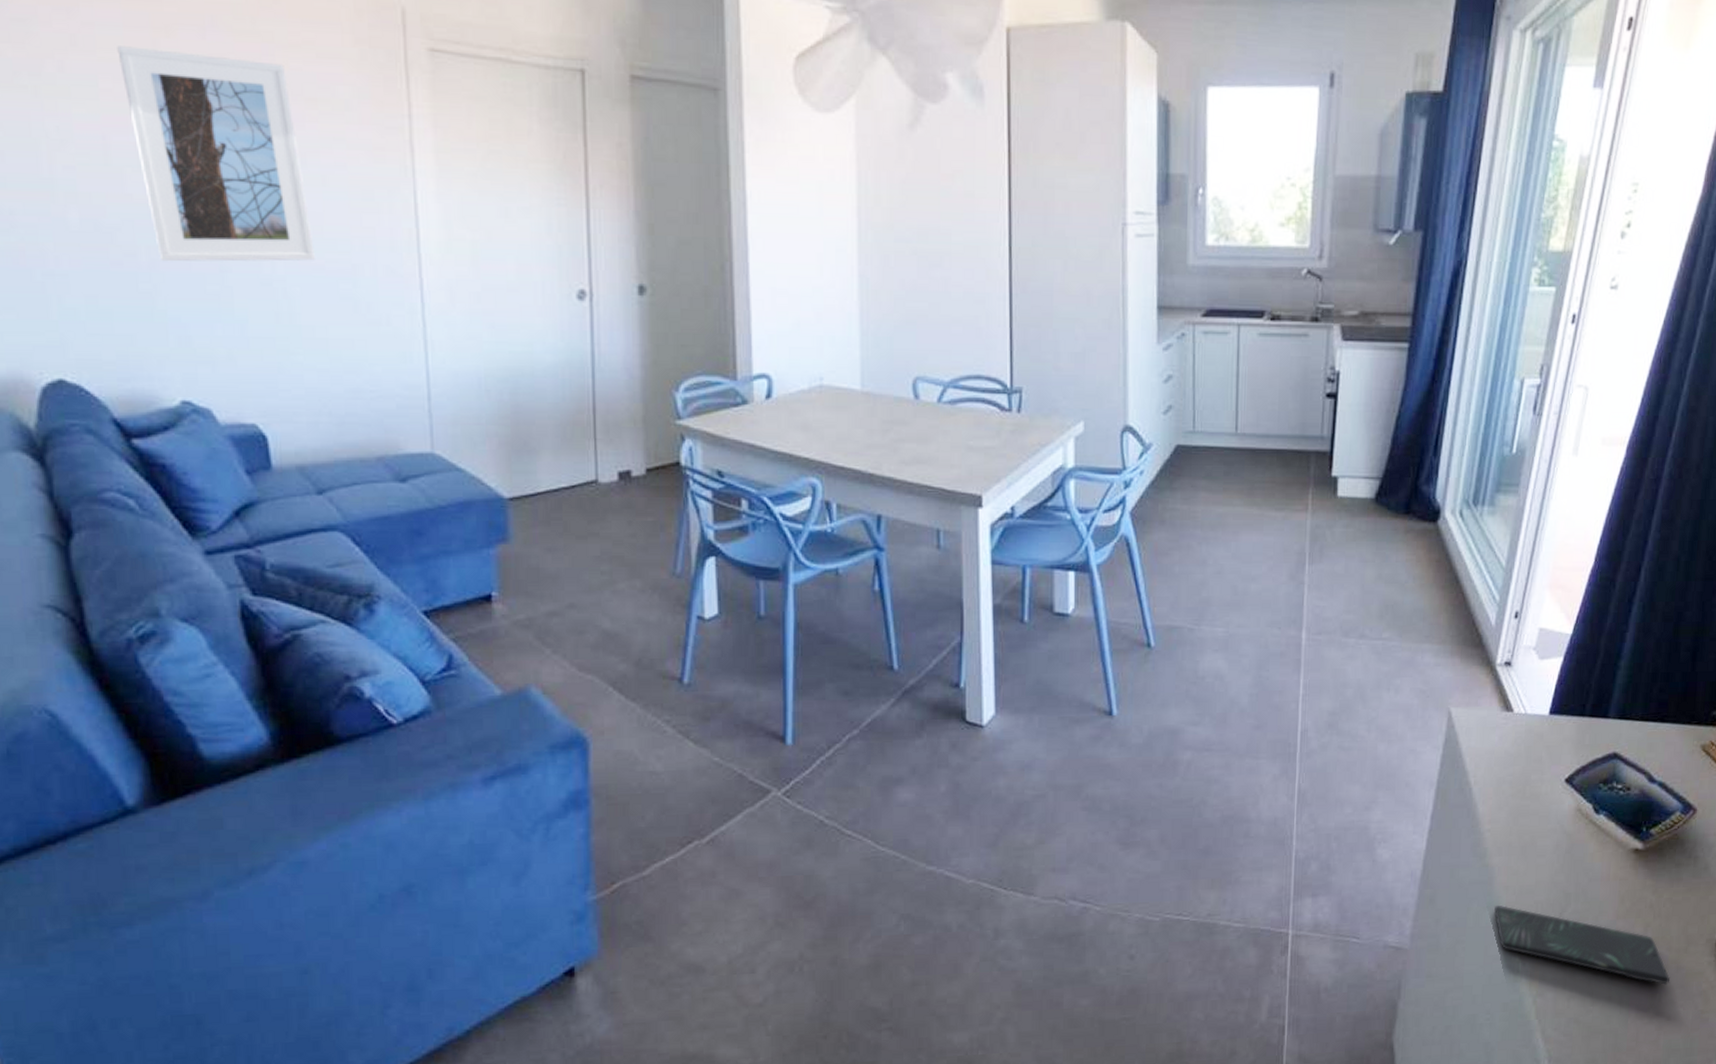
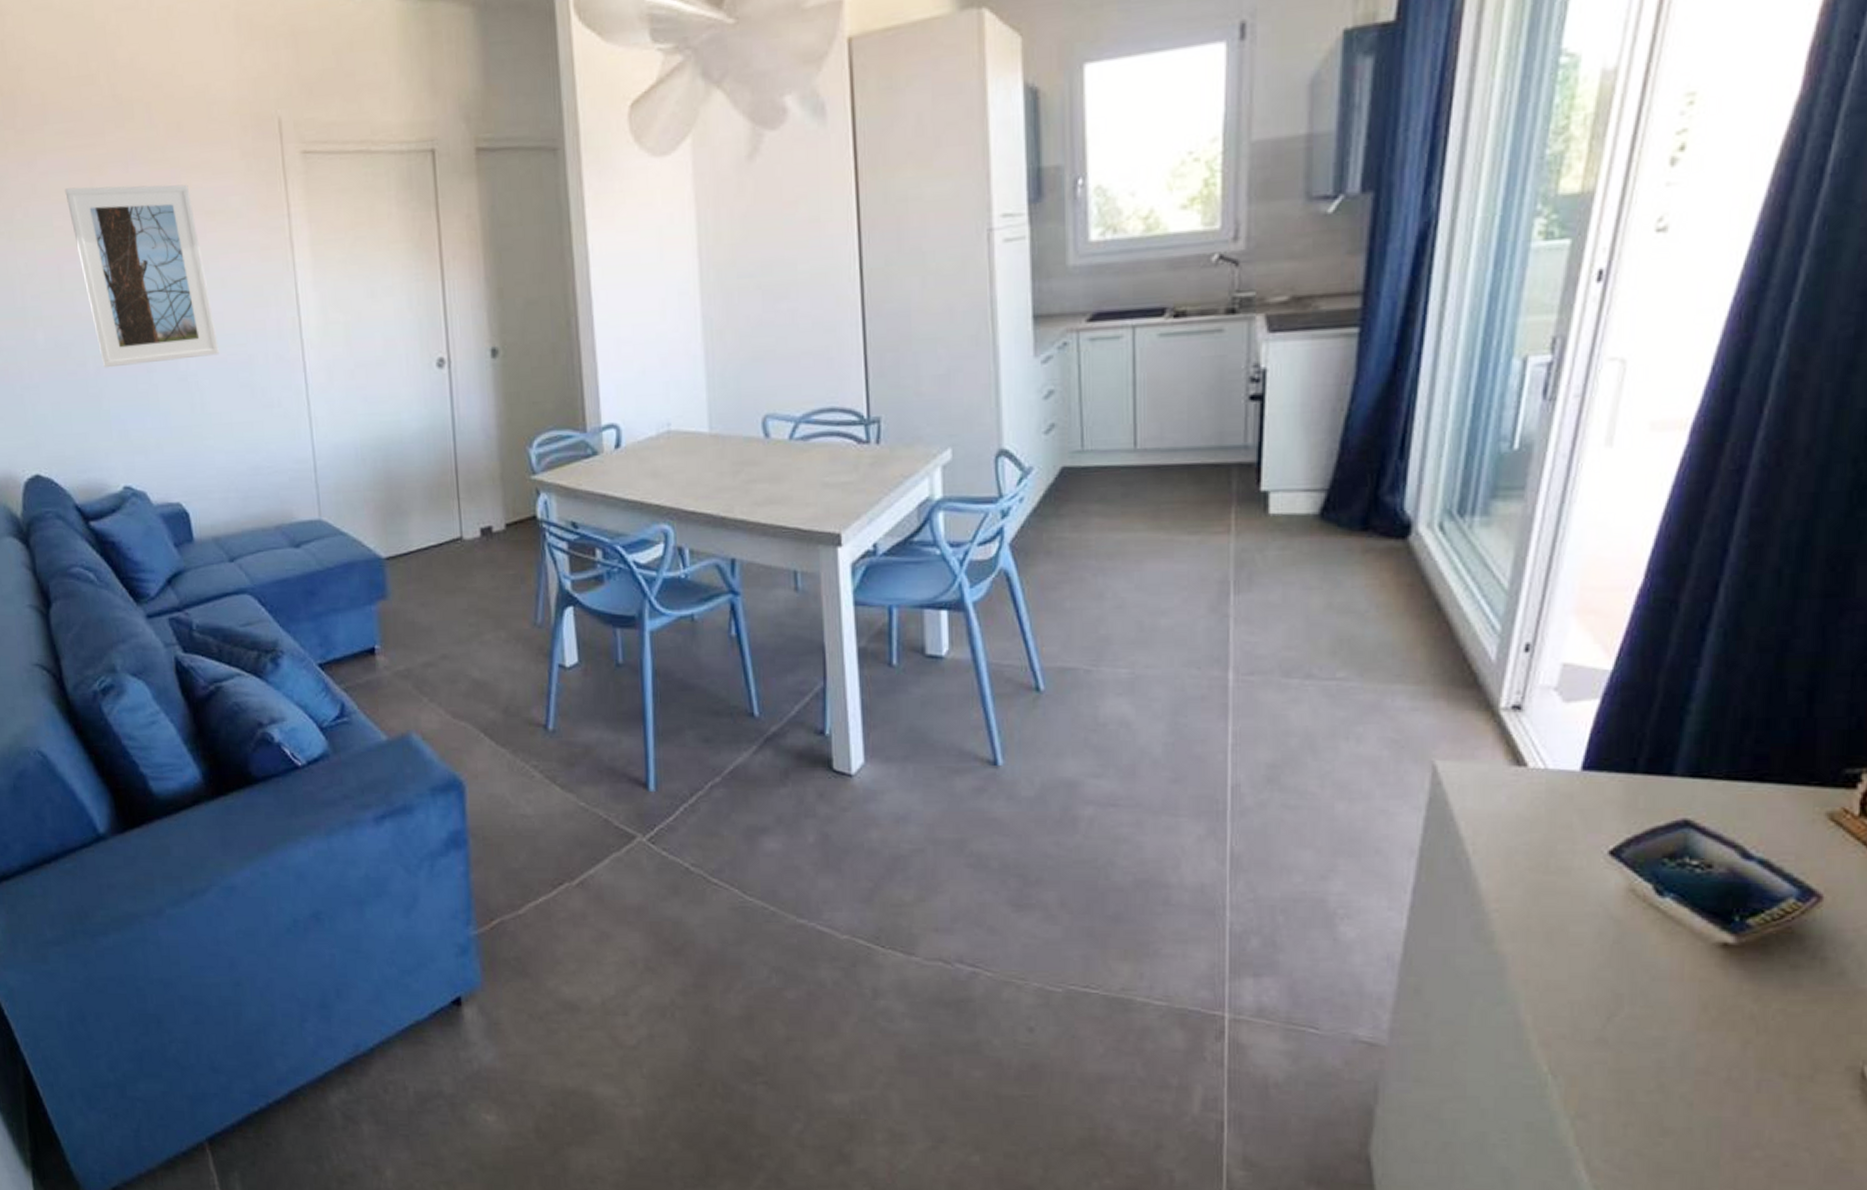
smartphone: present [1494,905,1671,985] -> none [1508,1001,1787,1120]

